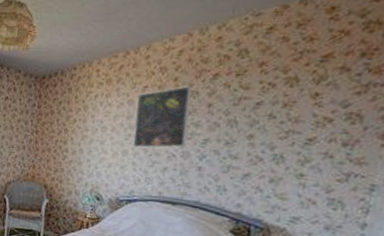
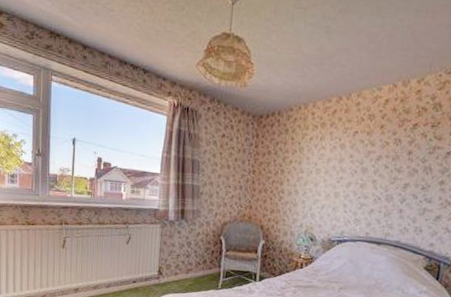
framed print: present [132,86,192,148] -> none [344,134,396,191]

